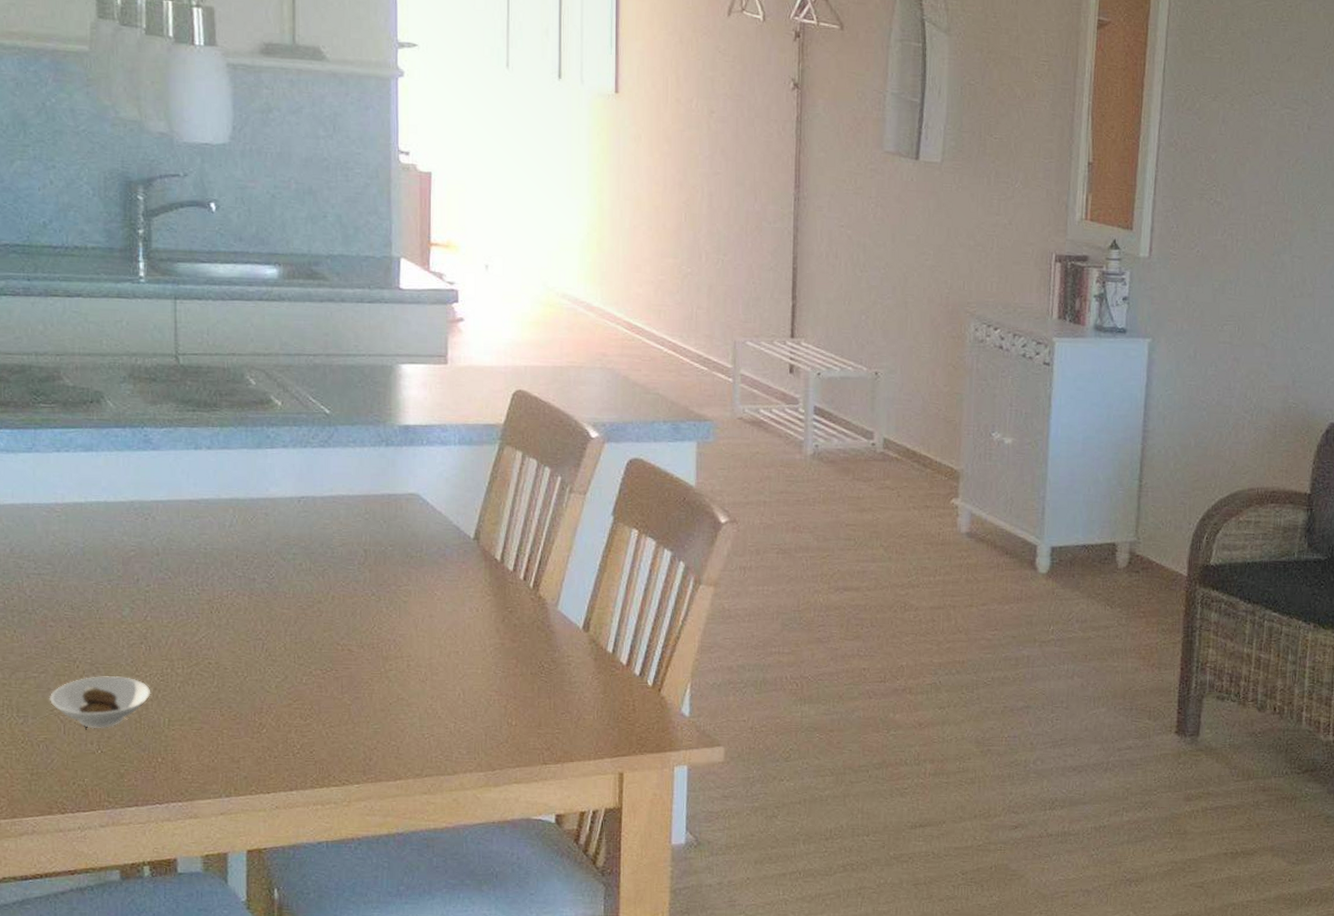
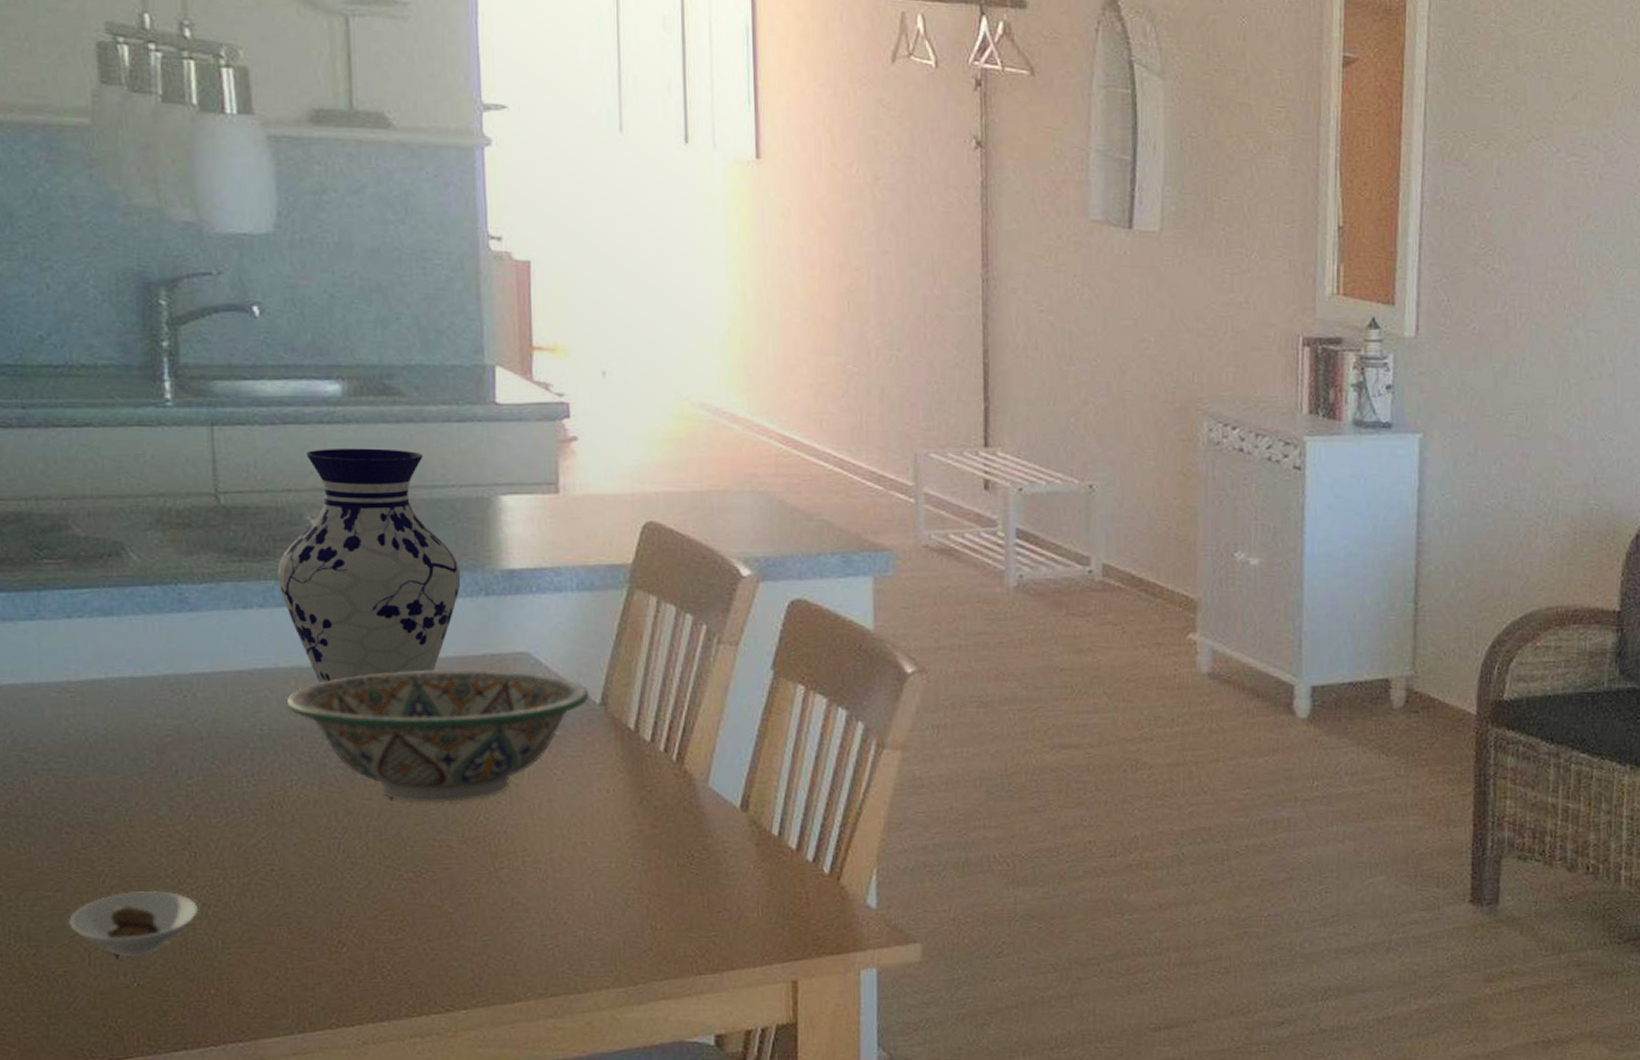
vase: none [222,321,367,513] -> present [277,448,461,683]
decorative bowl: none [225,505,466,614] -> present [286,670,590,802]

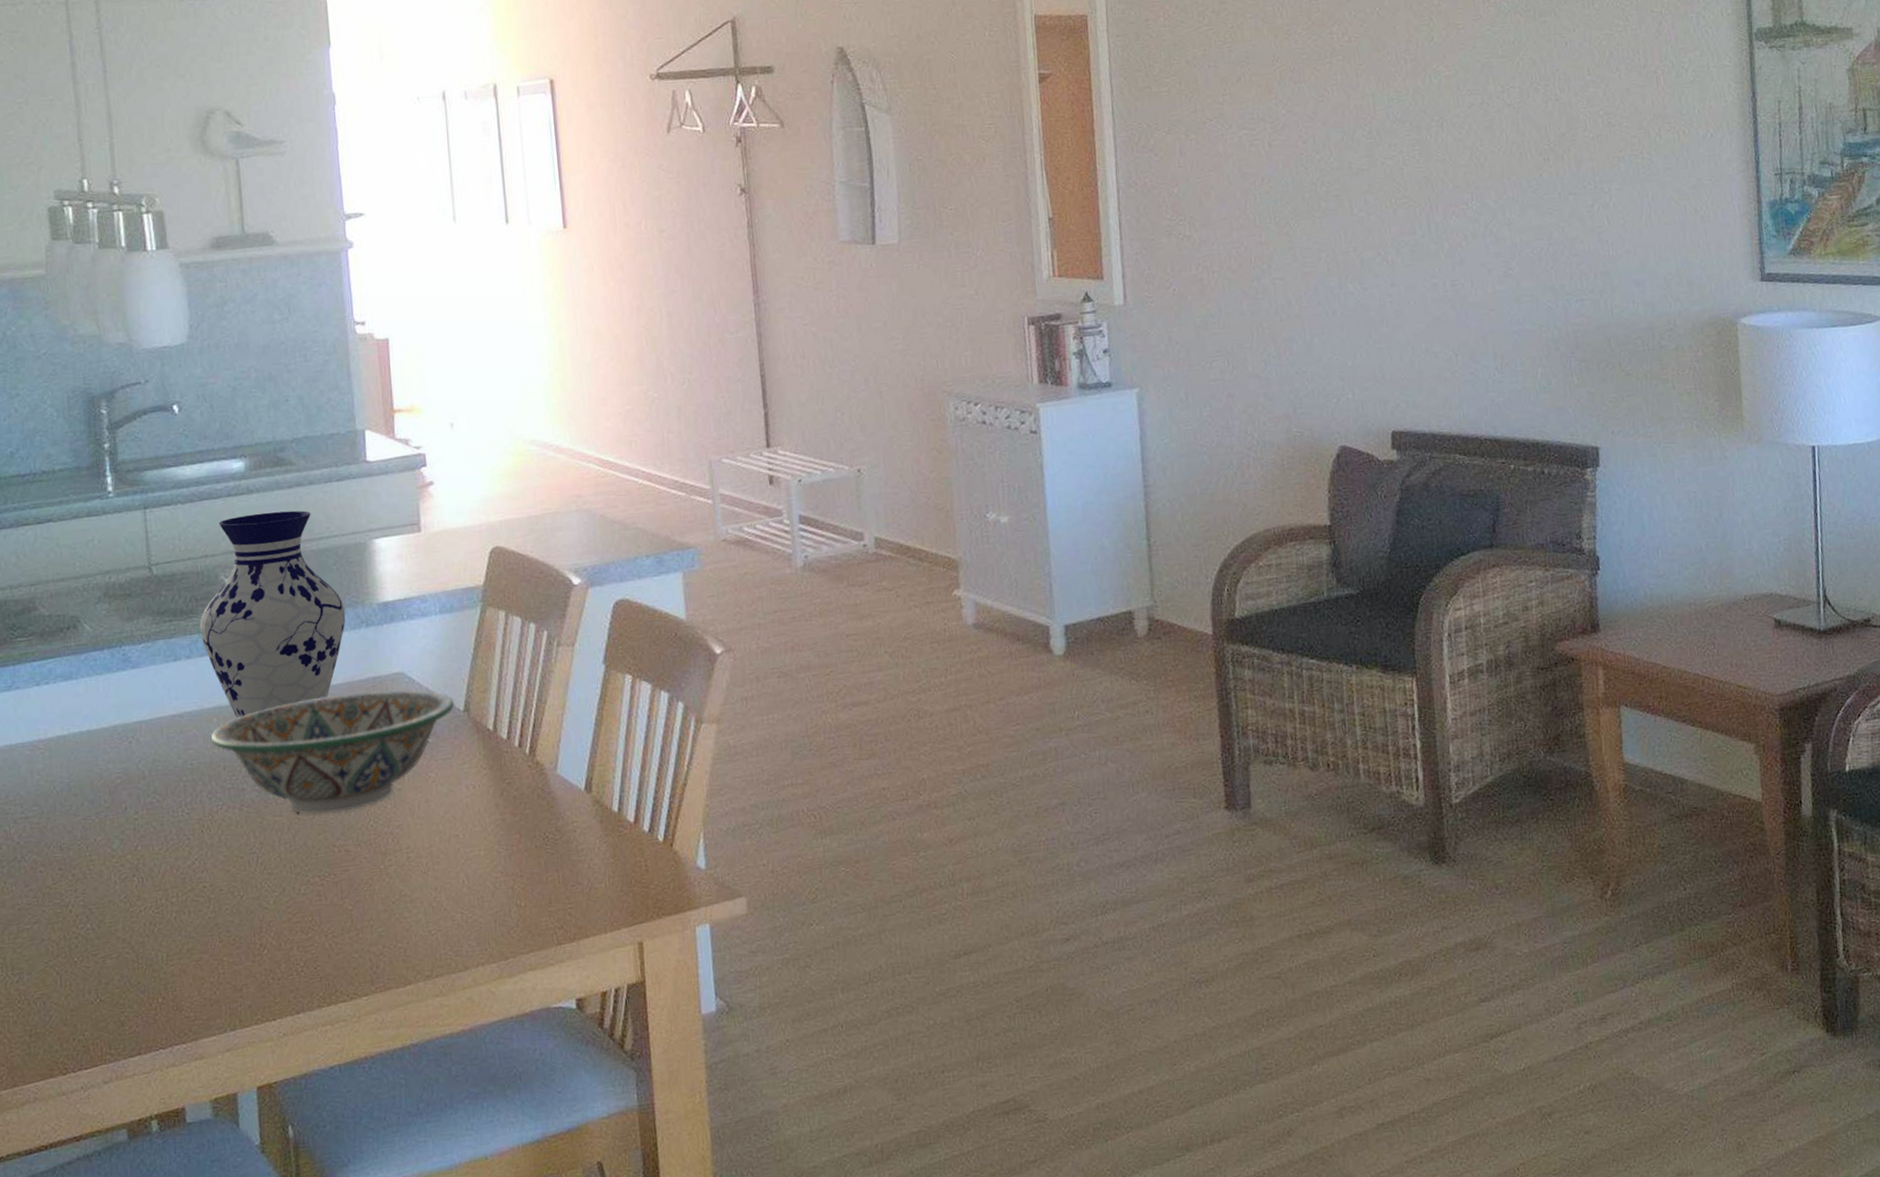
saucer: present [68,891,199,958] -> none [43,915,147,977]

